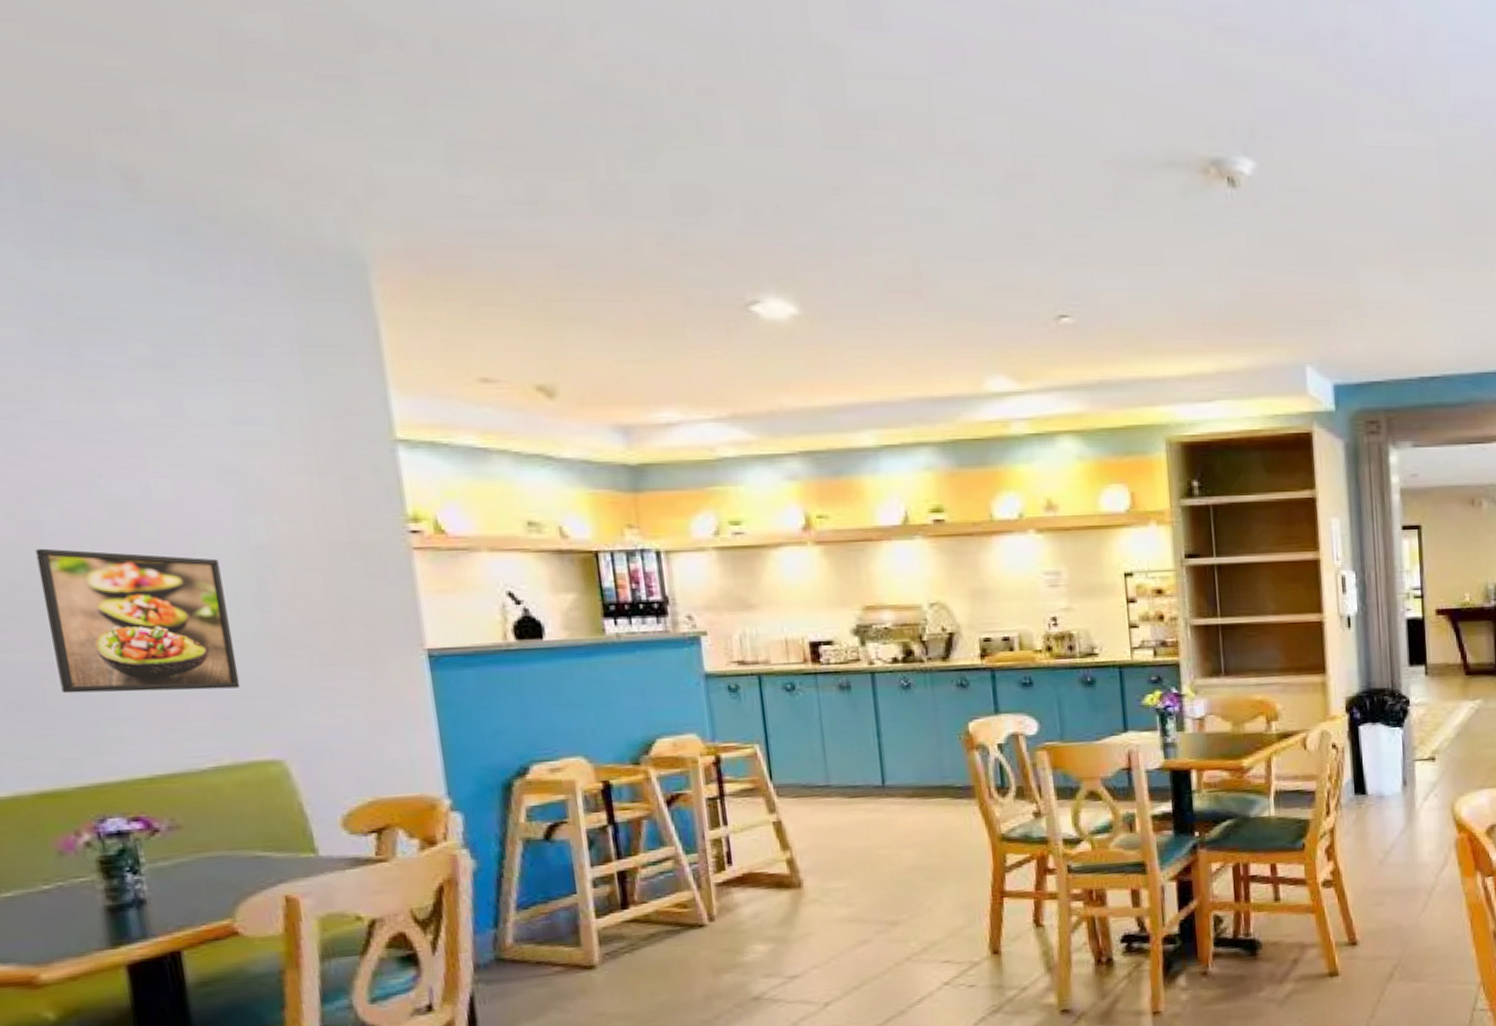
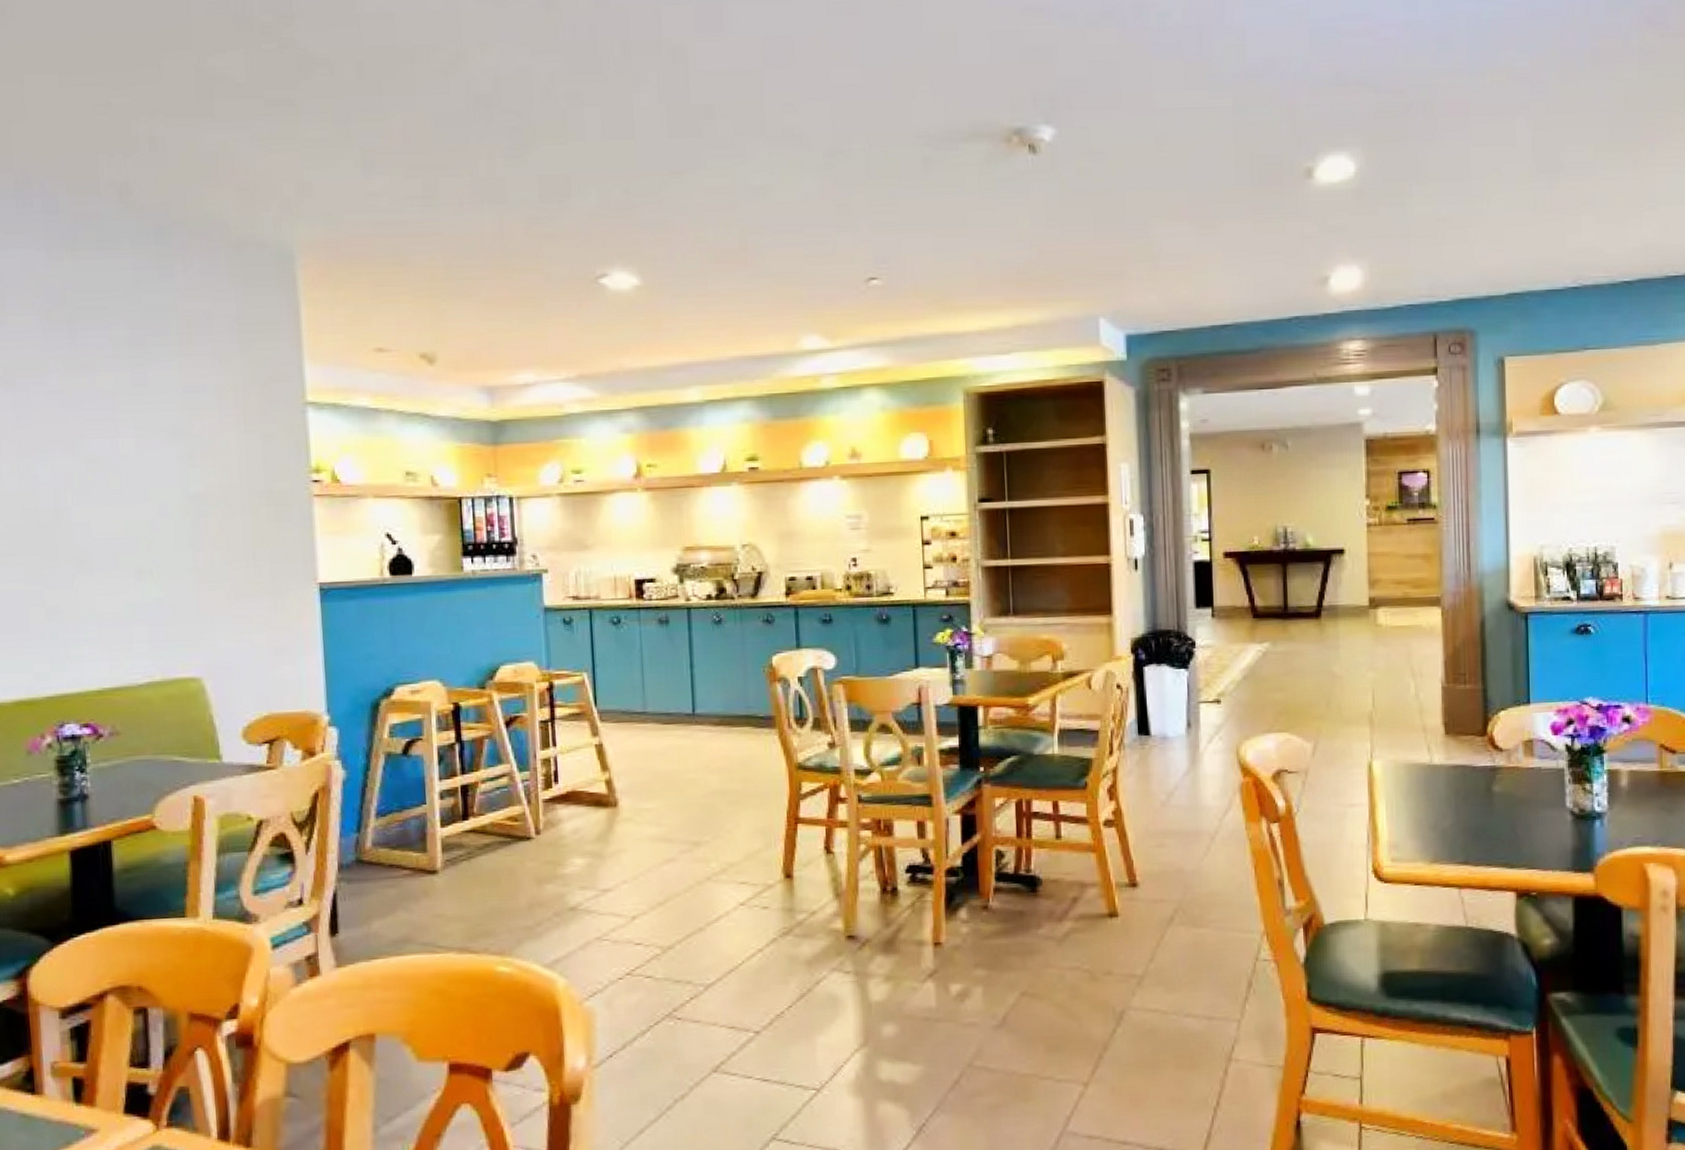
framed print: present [35,548,241,694] -> none [31,496,173,618]

